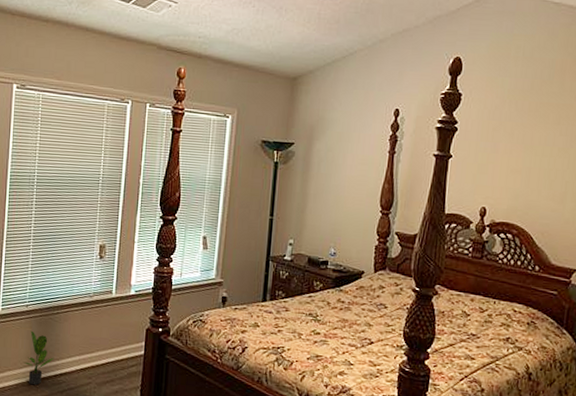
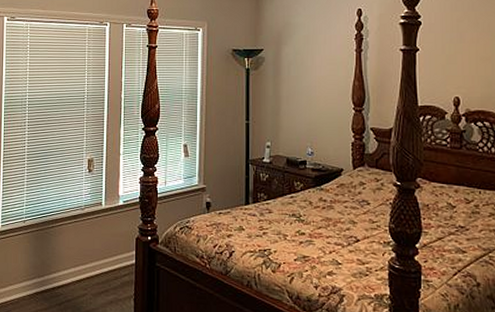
potted plant: present [24,330,54,386] -> none [24,245,51,299]

